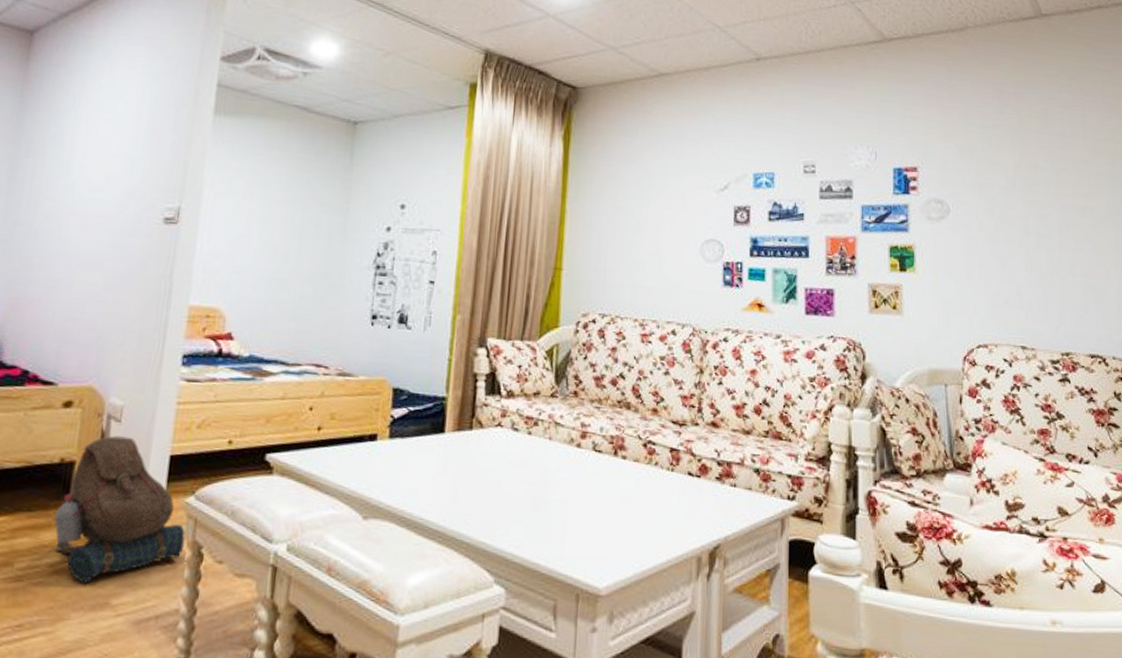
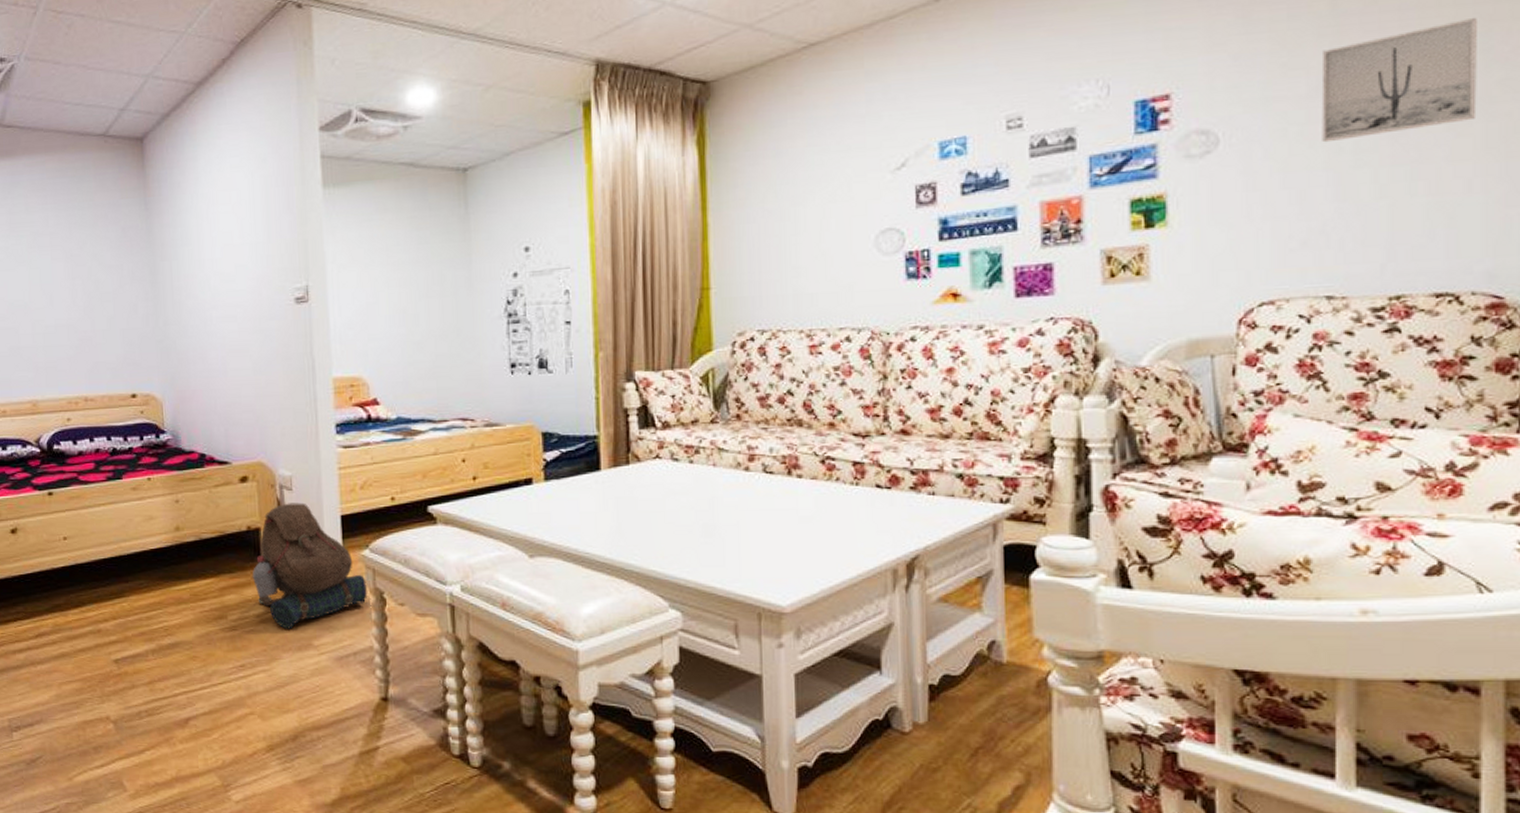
wall art: none [1014,150,1110,225] -> present [1321,17,1477,143]

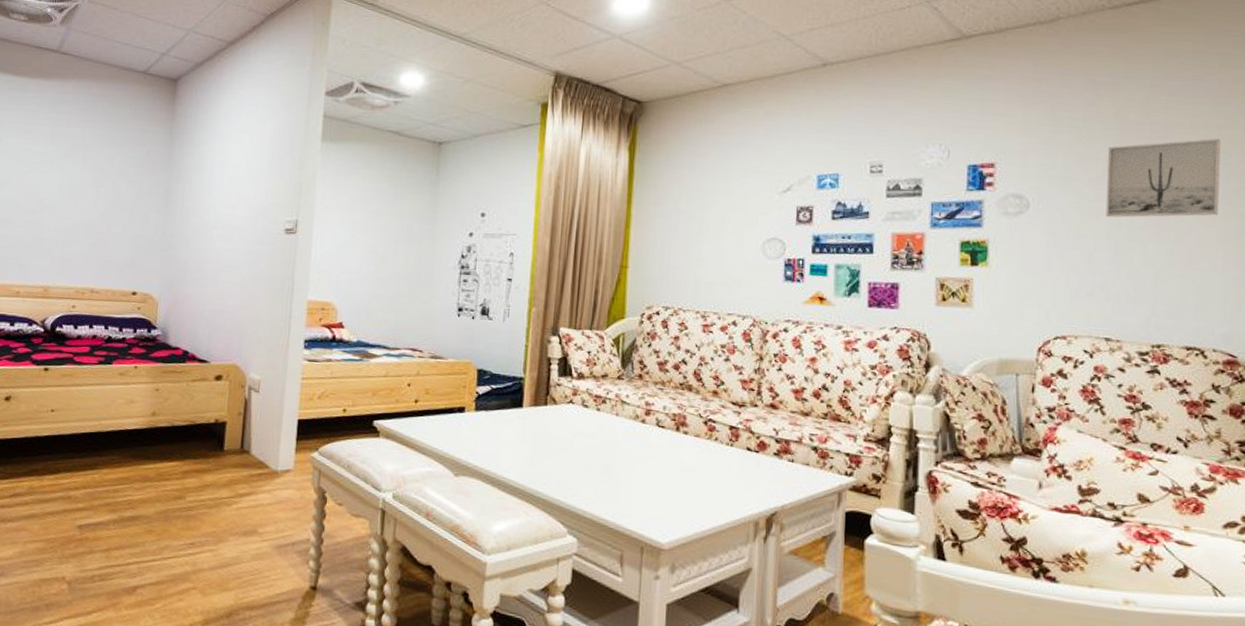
backpack: present [252,502,367,629] -> none [212,403,312,515]

